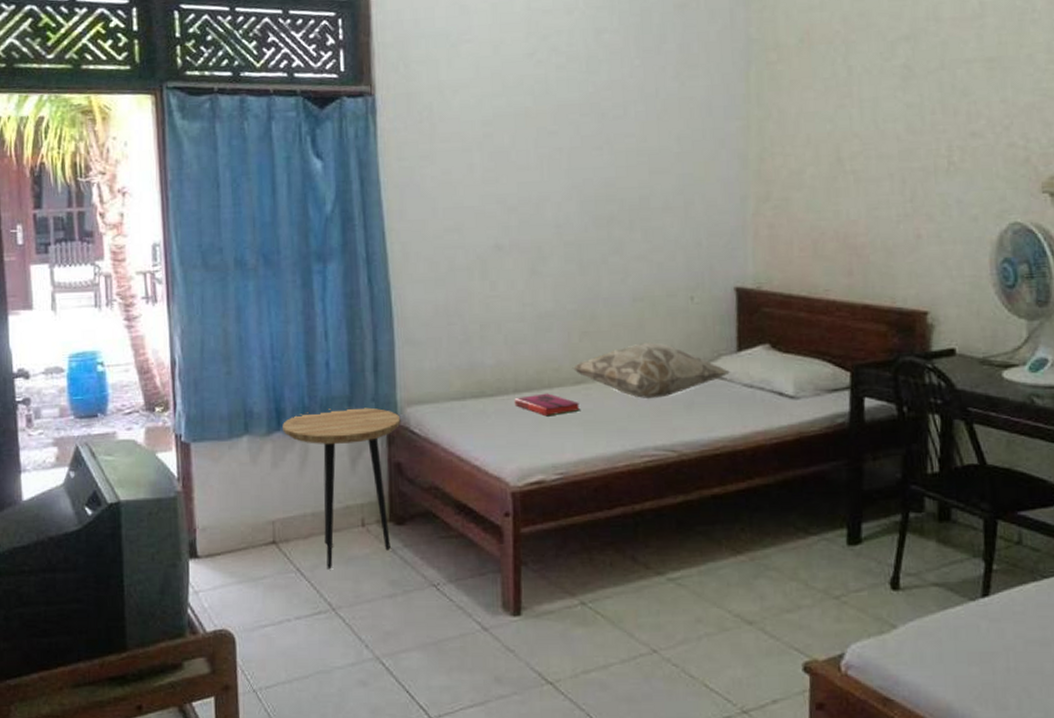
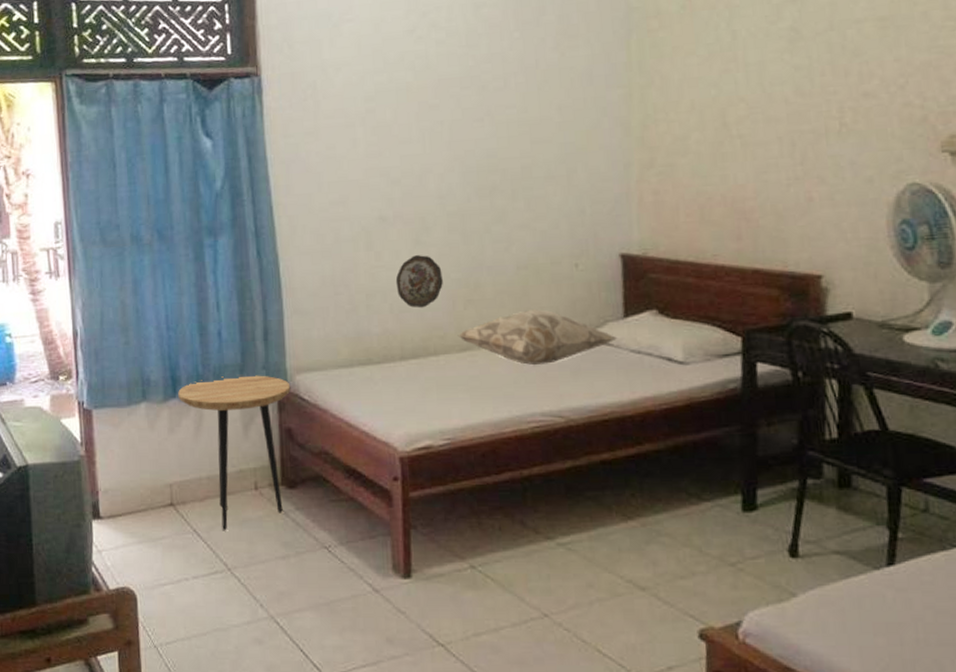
decorative plate: none [510,285,559,340] -> present [395,255,443,308]
hardback book: present [514,393,580,417] -> none [401,360,466,383]

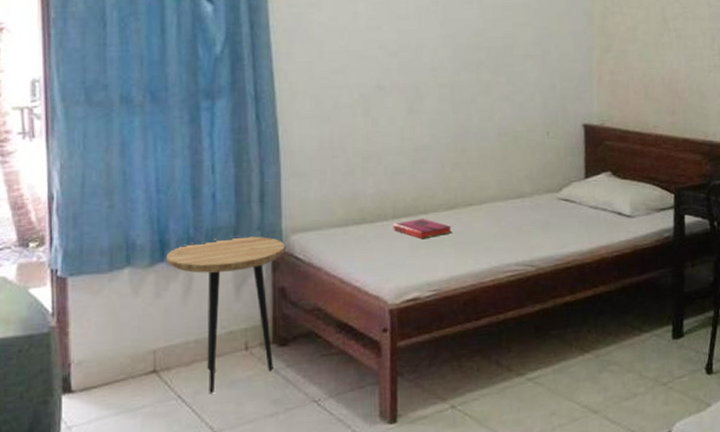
decorative plate: present [395,255,443,308] -> none [390,122,434,171]
hardback book: none [401,360,466,383] -> present [393,218,451,240]
decorative pillow: present [457,309,618,365] -> none [445,171,580,221]

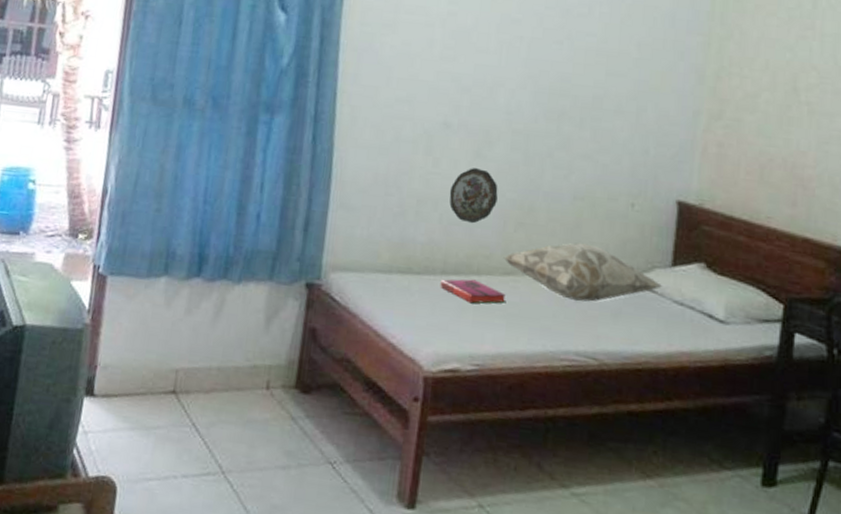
side table: present [166,236,286,394] -> none [202,262,323,430]
decorative plate: none [390,122,434,171] -> present [449,168,498,224]
decorative pillow: none [445,171,580,221] -> present [503,242,663,302]

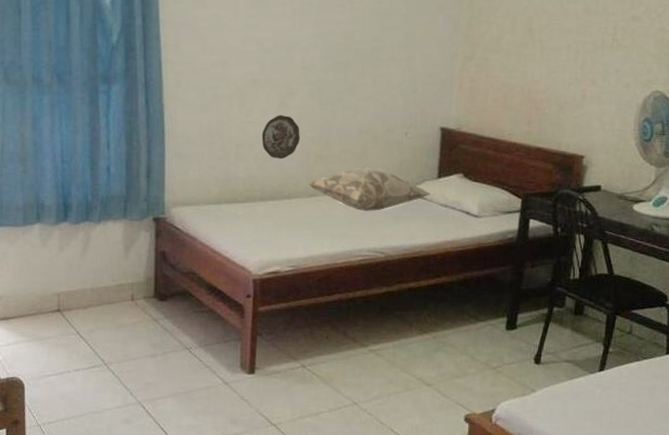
hardback book: present [440,279,506,304] -> none [260,202,311,221]

